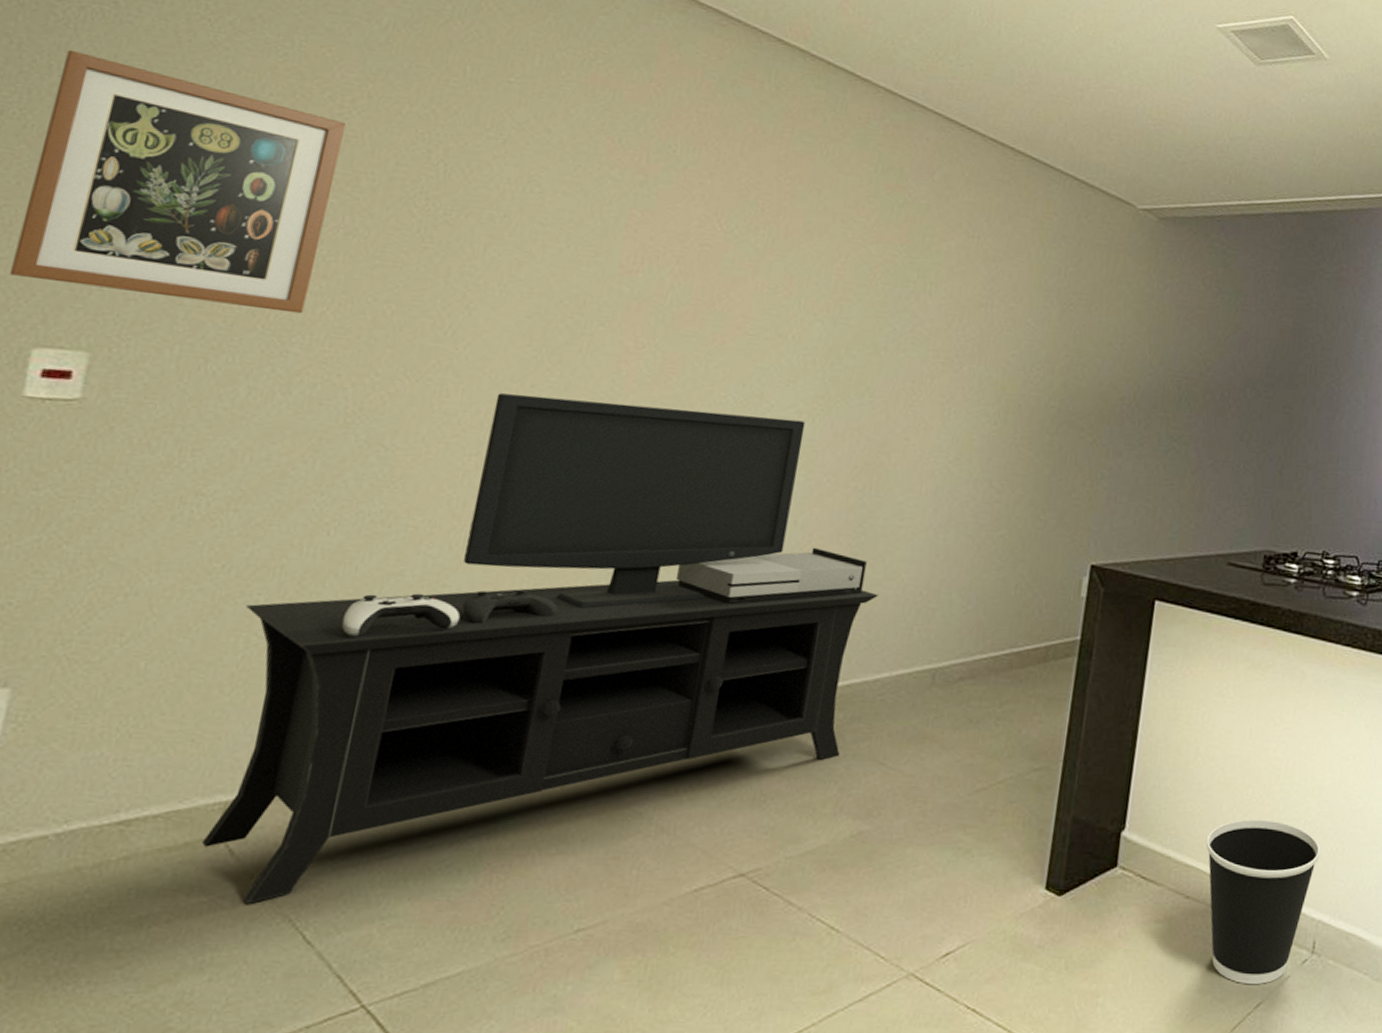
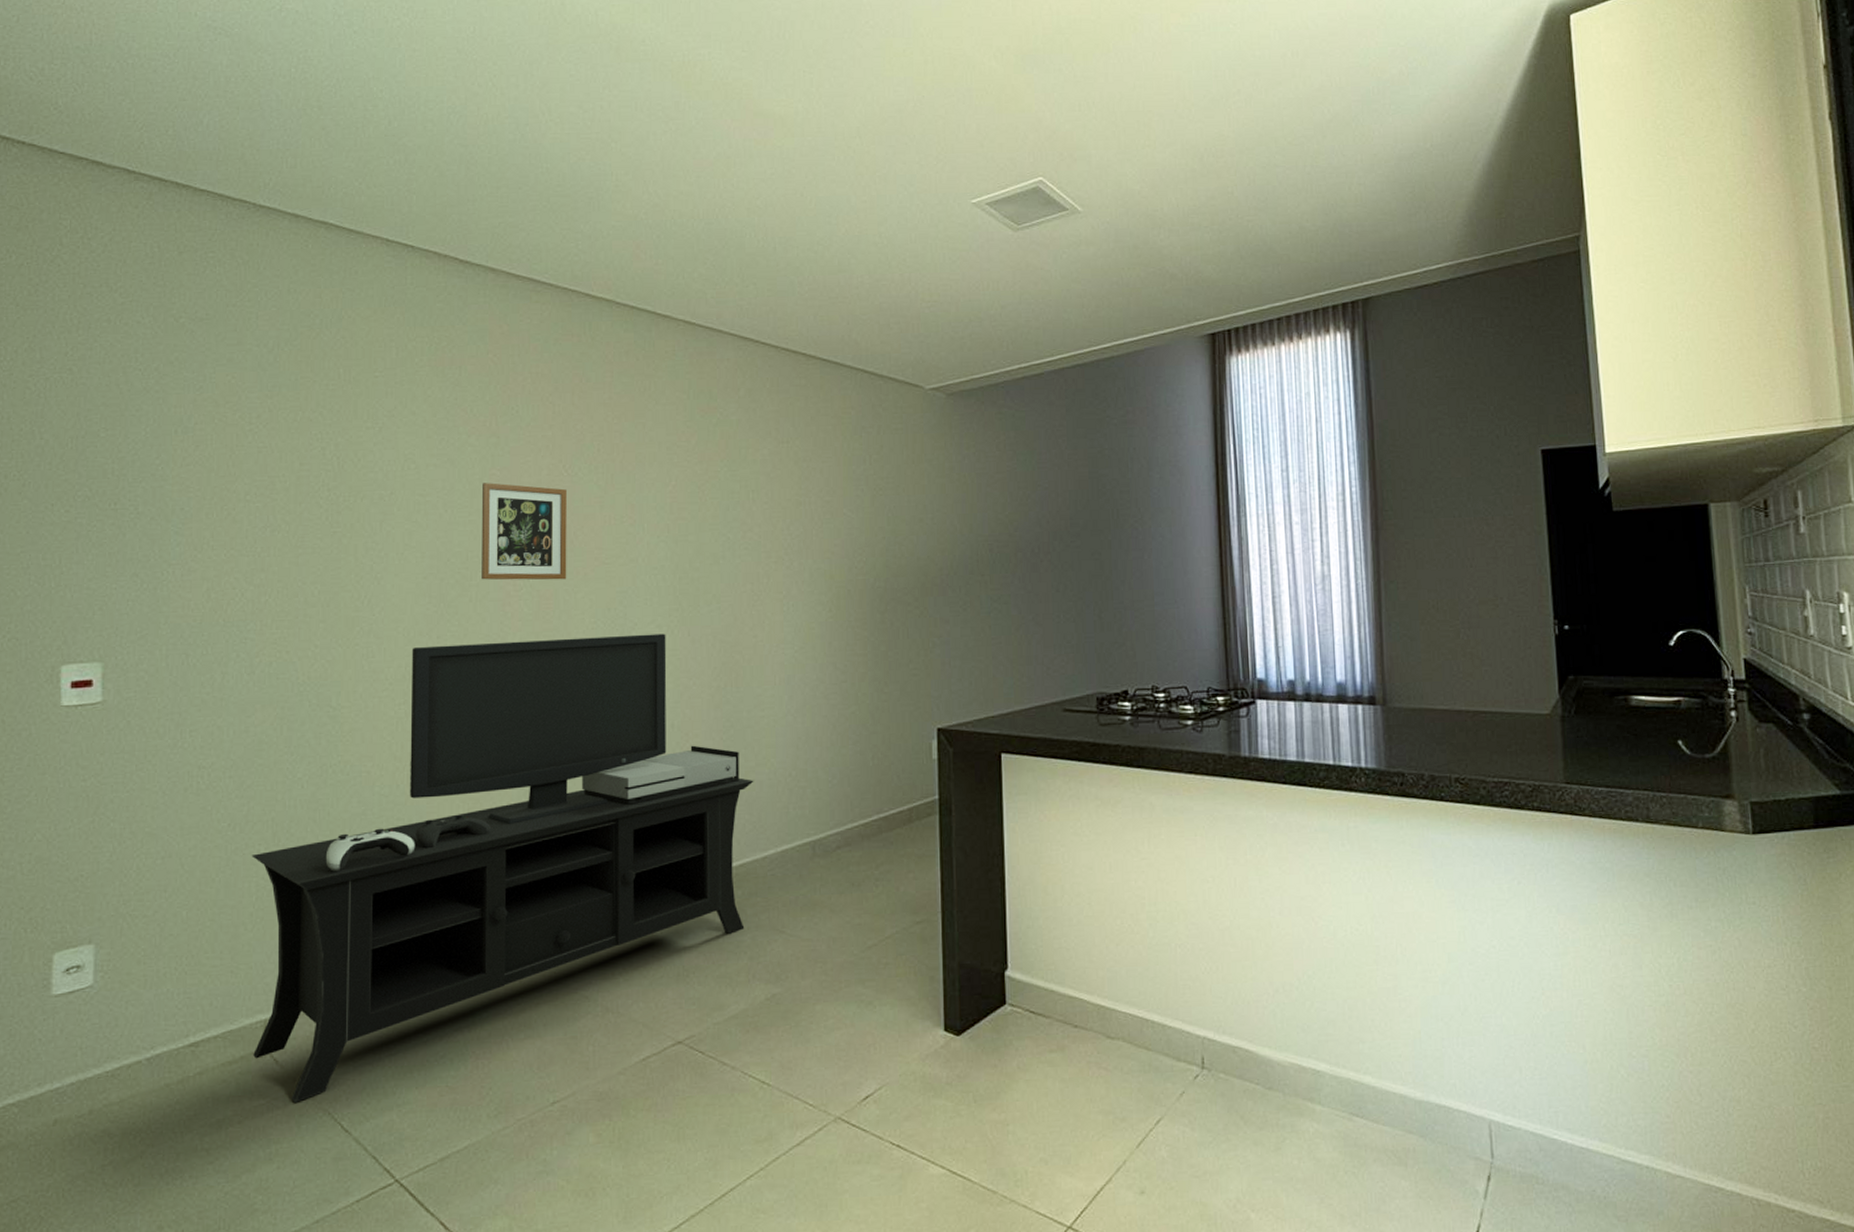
wall art: present [9,49,346,314] -> none [34,415,256,609]
picture frame: none [598,222,717,345] -> present [481,483,567,580]
wastebasket: present [1205,818,1321,985] -> none [1084,946,1196,1103]

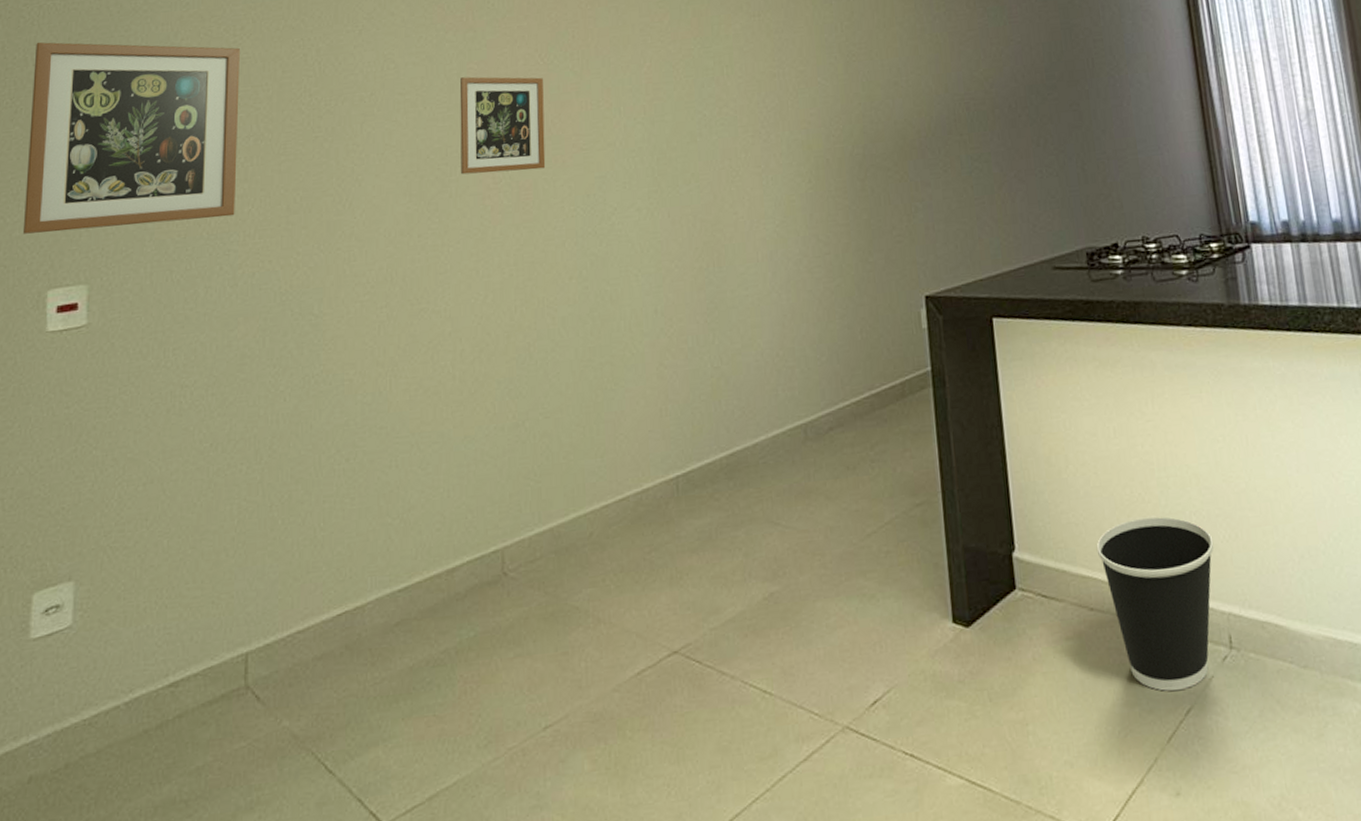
wall art: none [34,415,256,609] -> present [22,42,240,234]
media console: present [251,633,754,1102] -> none [233,216,741,743]
wastebasket: none [1084,946,1196,1103] -> present [1096,516,1214,691]

